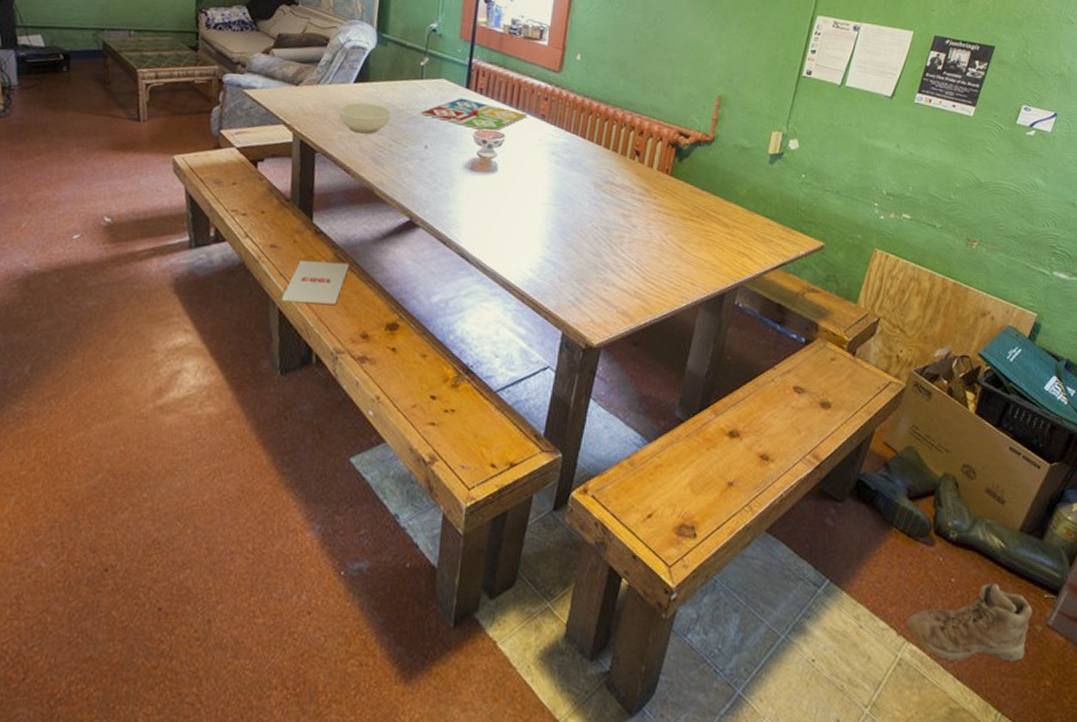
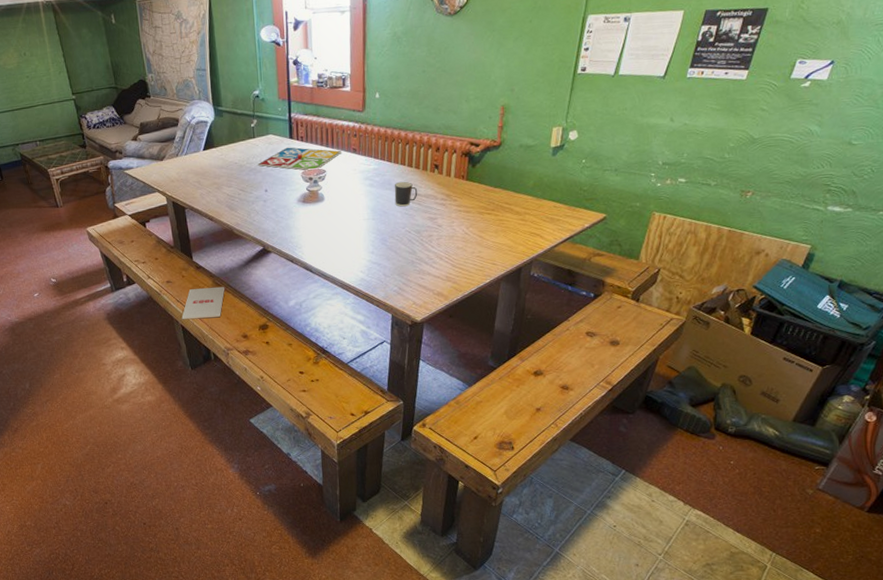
bowl: present [338,102,392,134] -> none [195,164,236,189]
mug: none [583,164,613,196] -> present [394,181,418,207]
hiking boot: present [906,583,1032,662] -> none [692,462,804,519]

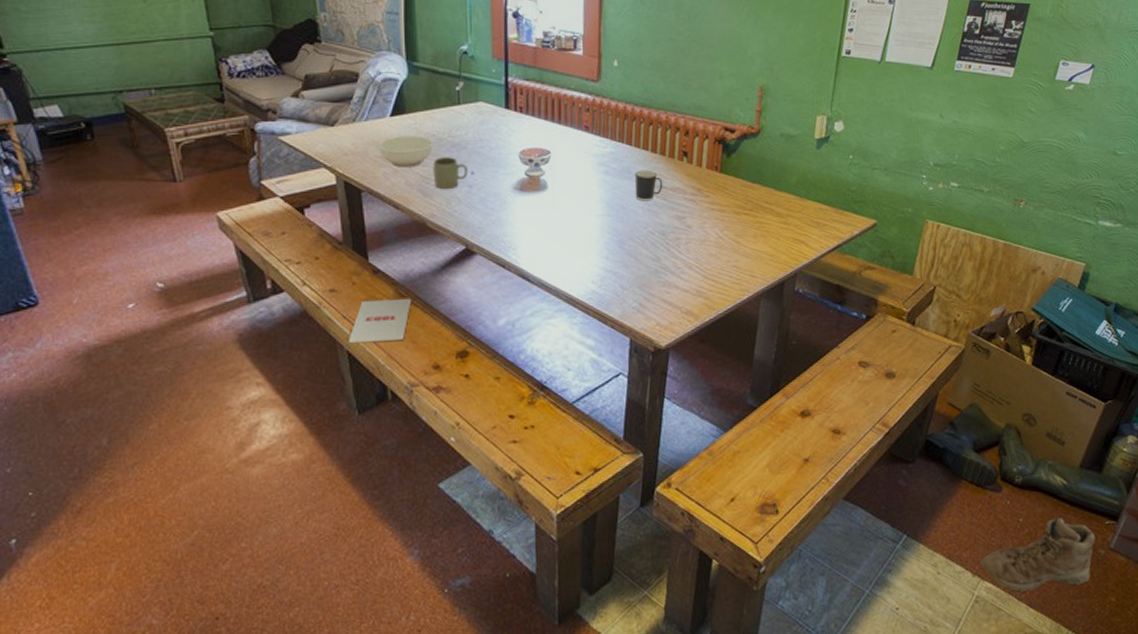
bowl: none [195,164,236,189] -> present [378,135,434,167]
mug: none [236,179,263,204] -> present [433,157,468,189]
gameboard: present [257,147,342,171] -> none [462,119,572,151]
hiking boot: none [692,462,804,519] -> present [980,518,1095,592]

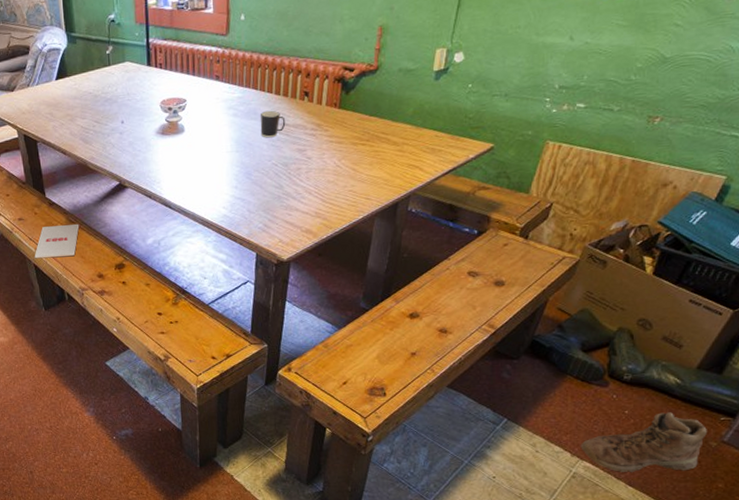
bowl: present [378,135,434,167] -> none [47,94,91,121]
mug: present [433,157,468,189] -> none [90,110,119,137]

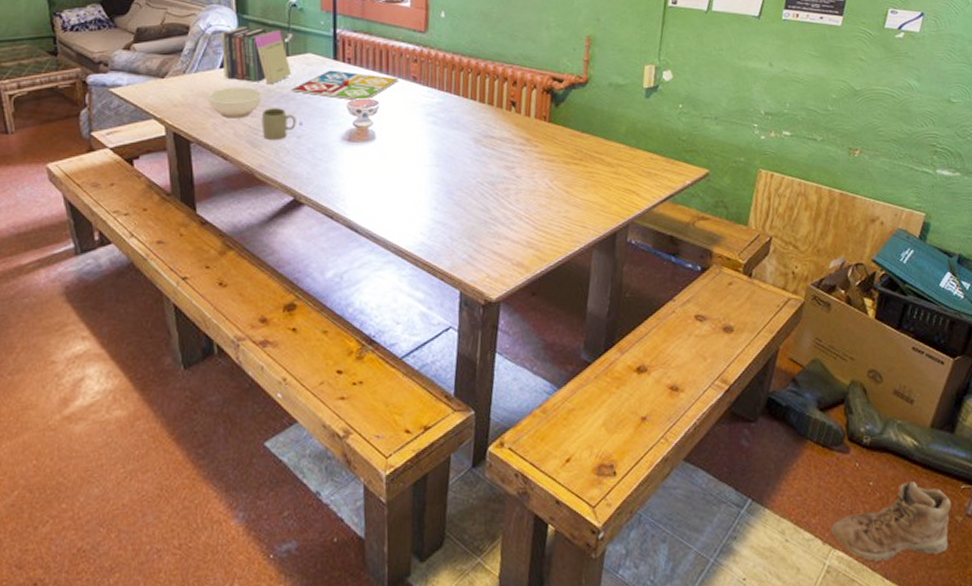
magazine: present [34,223,80,259] -> none [175,249,239,297]
bowl: none [47,94,91,121] -> present [207,87,262,118]
books: none [54,42,113,90] -> present [220,26,292,83]
mug: none [90,110,119,137] -> present [261,108,296,140]
gameboard: none [113,75,204,100] -> present [291,70,399,101]
mug: present [260,110,286,138] -> none [462,119,492,152]

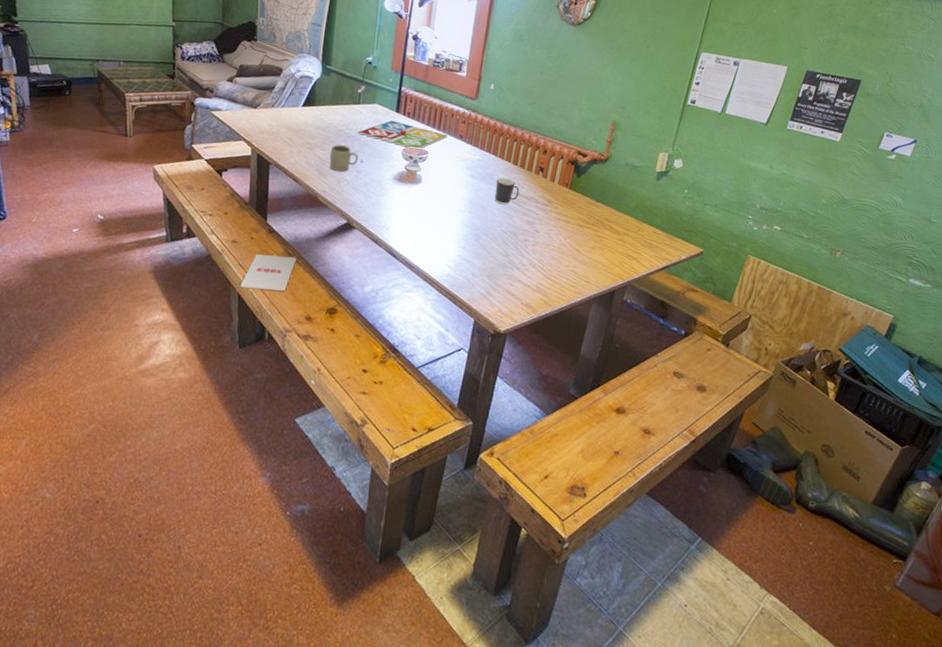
magazine: none [175,249,239,297] -> present [240,254,297,292]
bowl: present [207,87,262,118] -> none [289,123,334,150]
books: present [220,26,292,83] -> none [304,74,360,125]
mug: none [462,119,492,152] -> present [494,177,520,205]
hiking boot: present [830,481,951,562] -> none [769,547,882,616]

